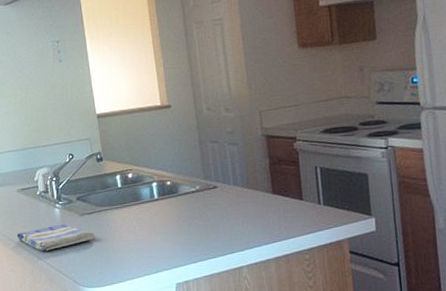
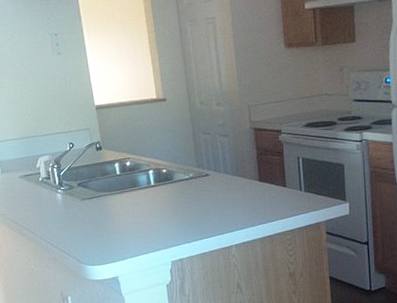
dish towel: present [17,224,94,252] -> none [21,208,95,233]

